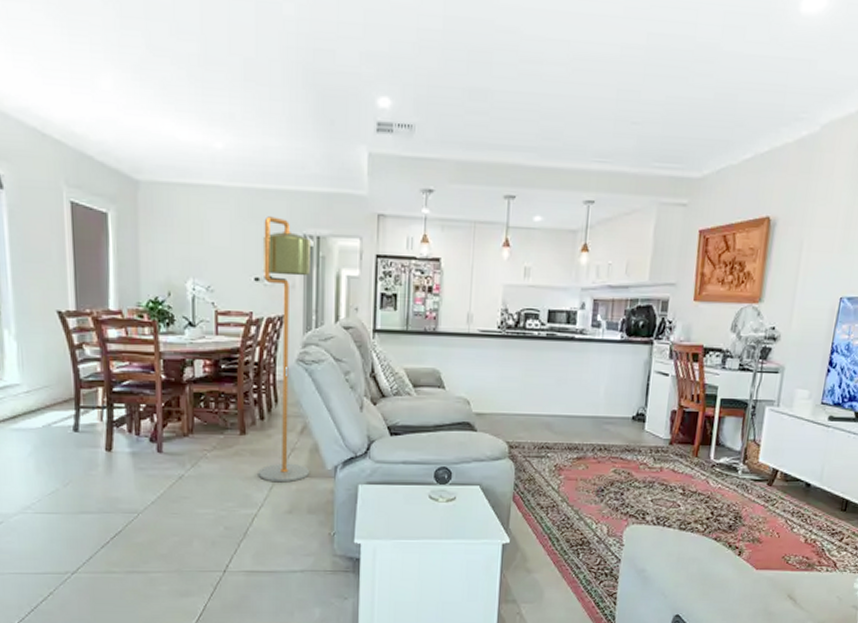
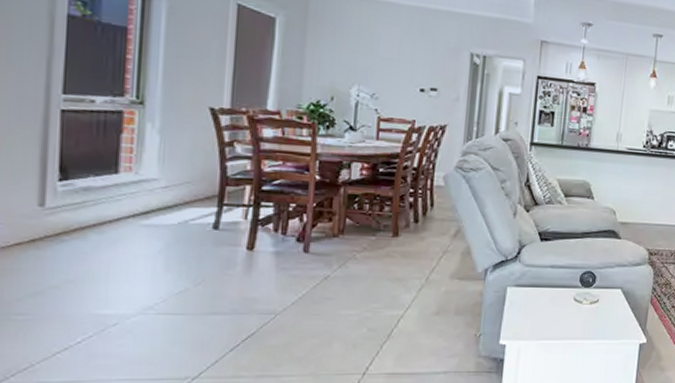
floor lamp: present [259,216,310,483] -> none [409,34,477,285]

